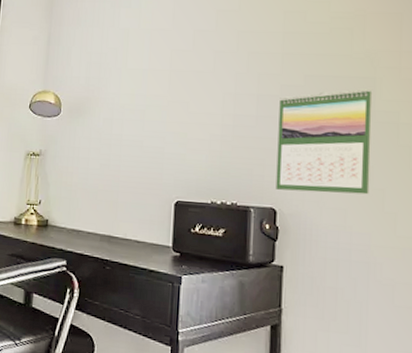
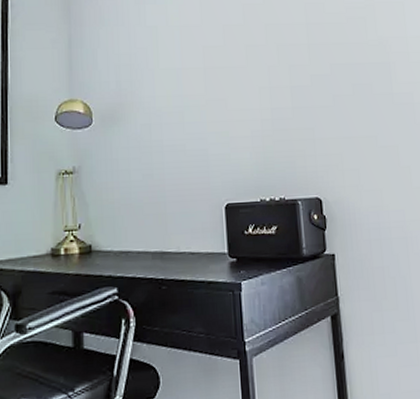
calendar: present [276,88,373,195] -> none [311,72,399,179]

